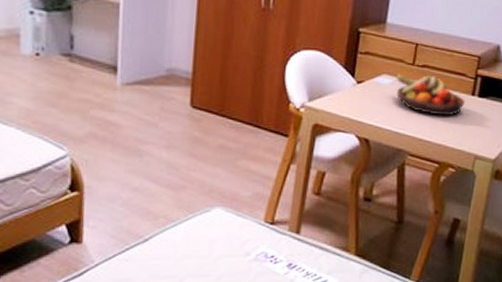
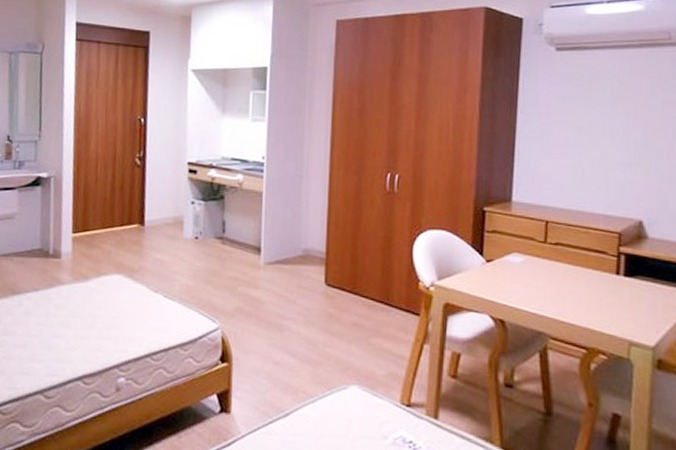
fruit bowl: present [395,73,465,117] -> none [527,252,609,297]

